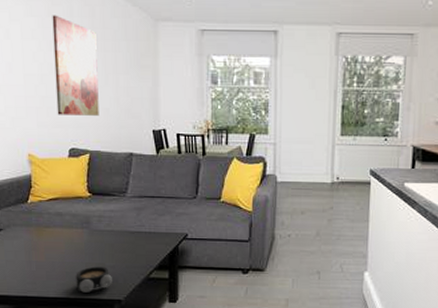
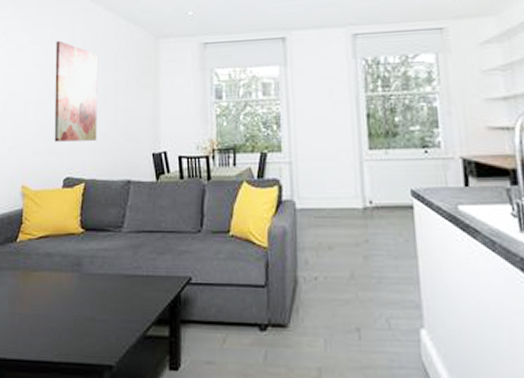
alarm clock: present [74,266,112,293] -> none [60,320,103,355]

